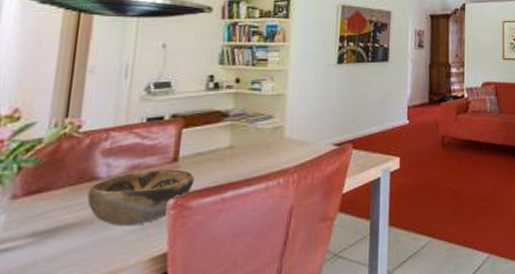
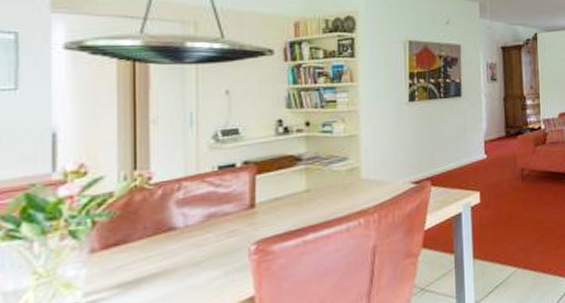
decorative bowl: present [87,169,194,227] -> none [167,215,273,274]

